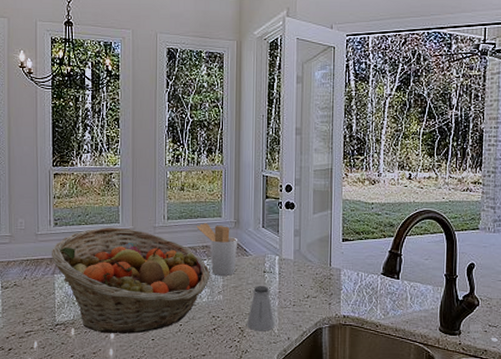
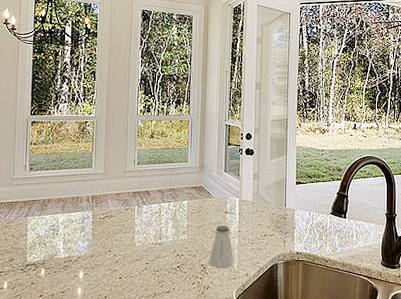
fruit basket: present [51,227,210,335] -> none [25,171,176,274]
utensil holder: present [196,223,237,276] -> none [164,168,201,216]

